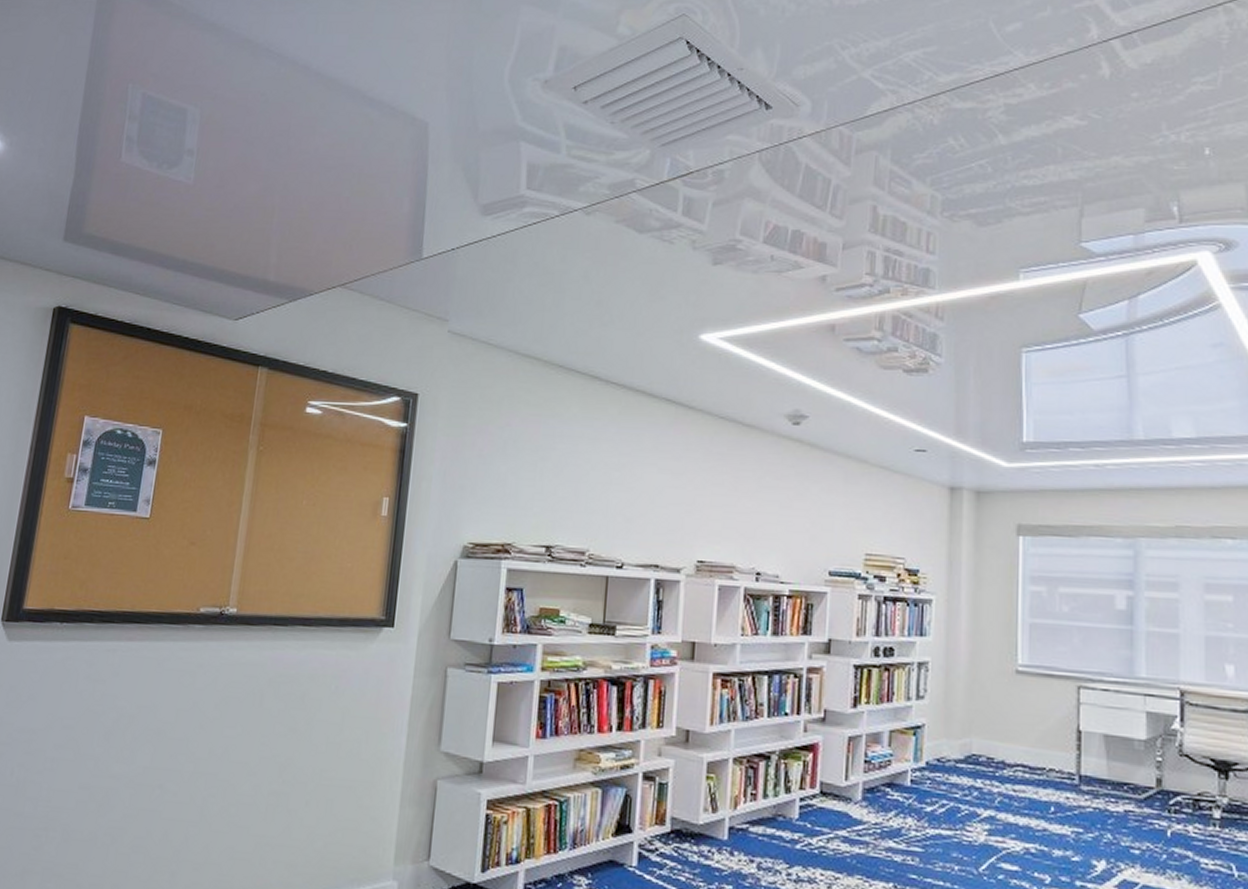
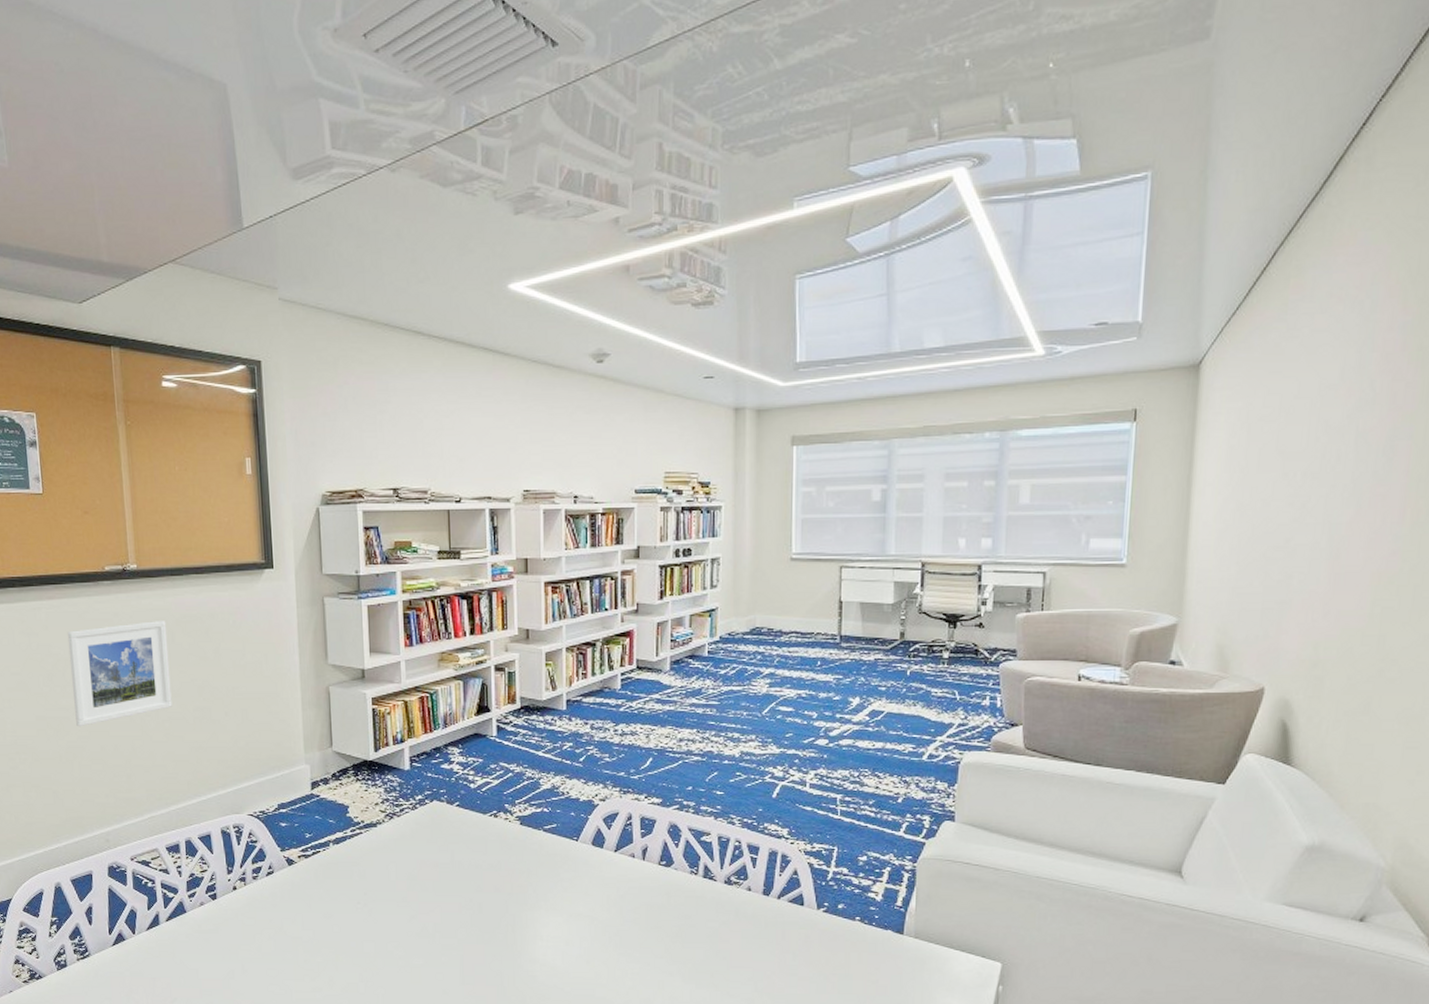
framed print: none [124,677,258,803] -> present [67,620,172,727]

